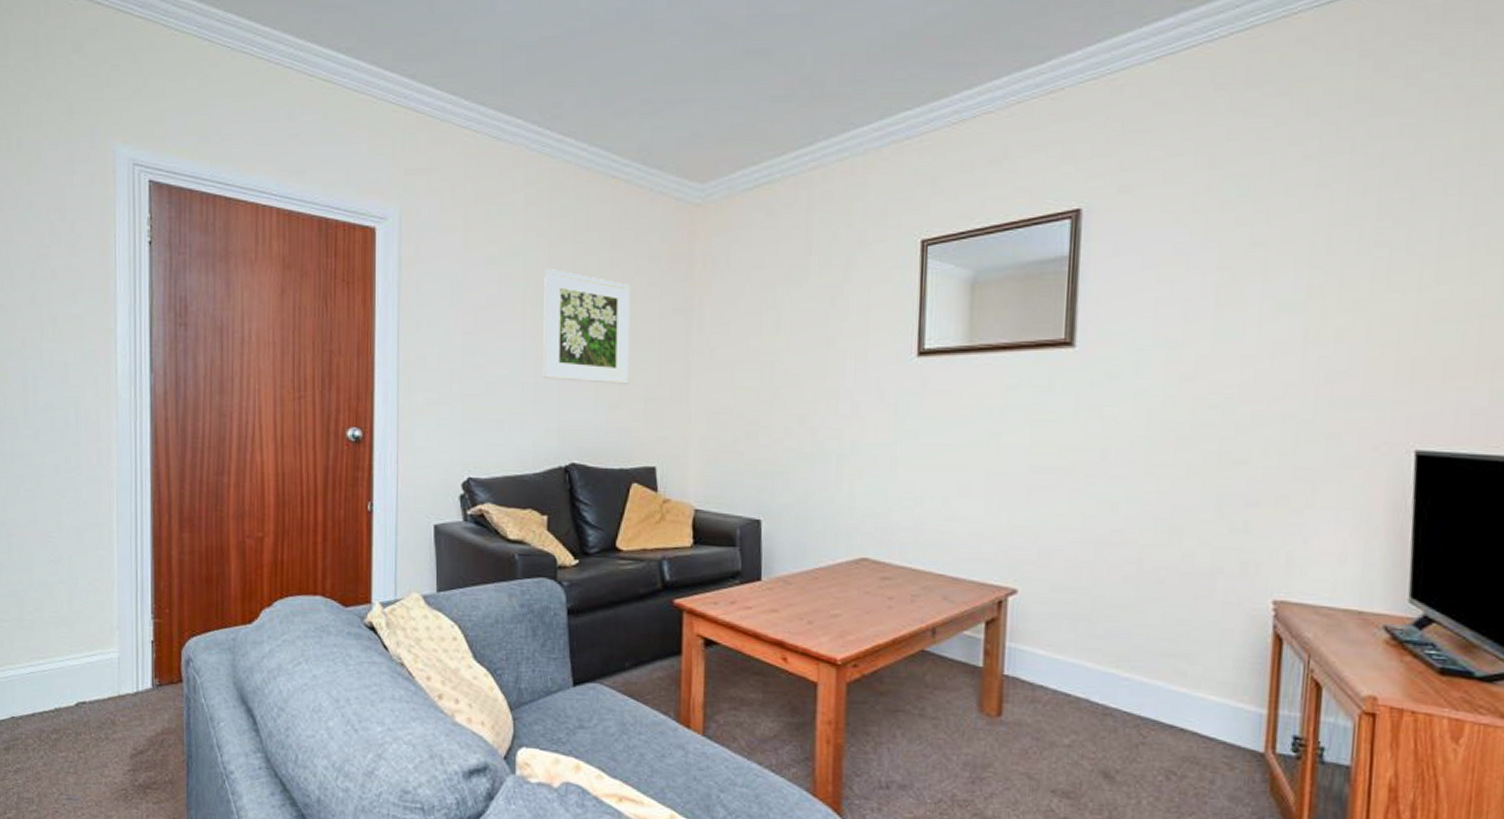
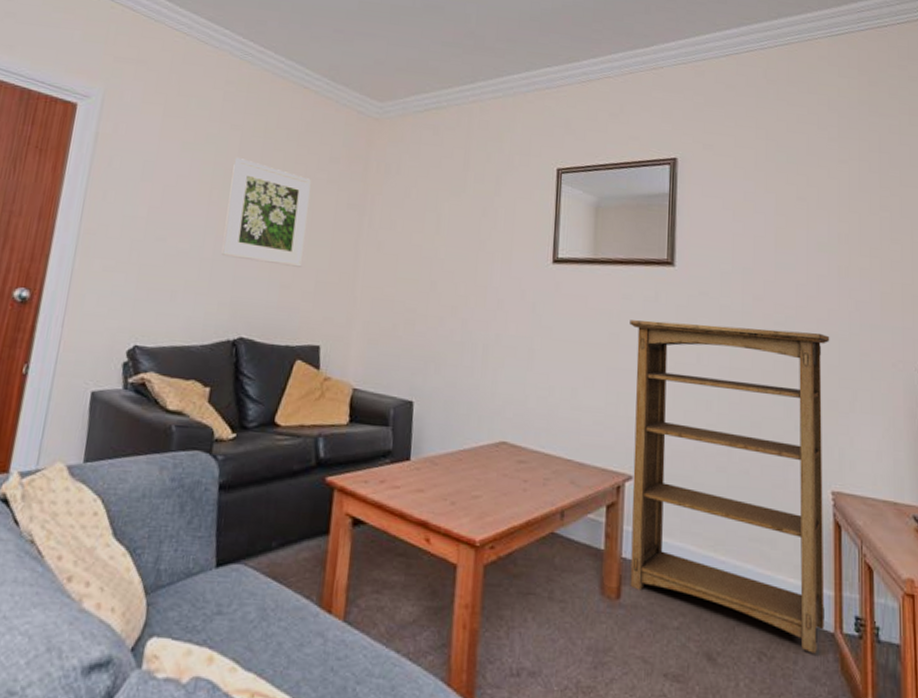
bookshelf: none [1013,414,1285,774] -> present [630,320,830,654]

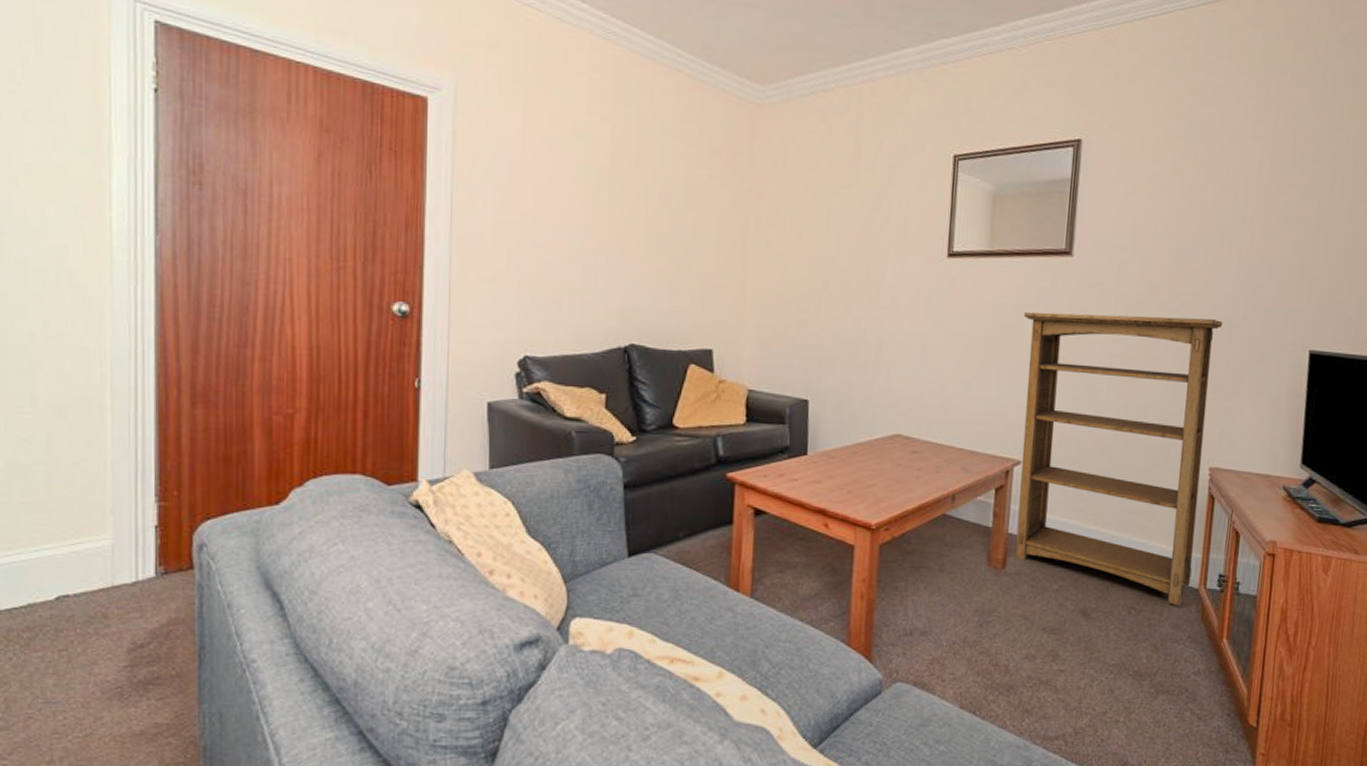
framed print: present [221,157,311,267] -> none [604,153,693,270]

